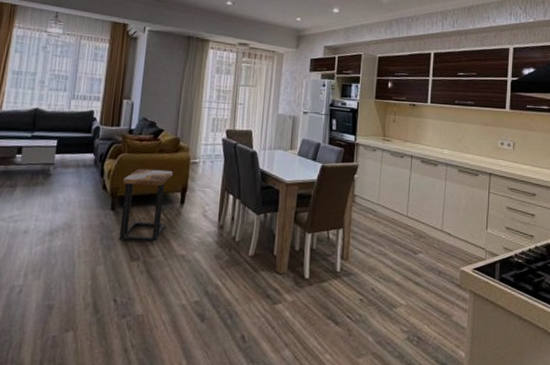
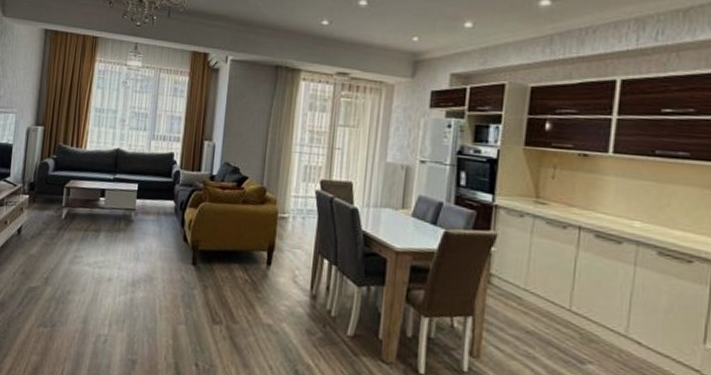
side table: present [118,168,173,243] -> none [200,220,258,307]

